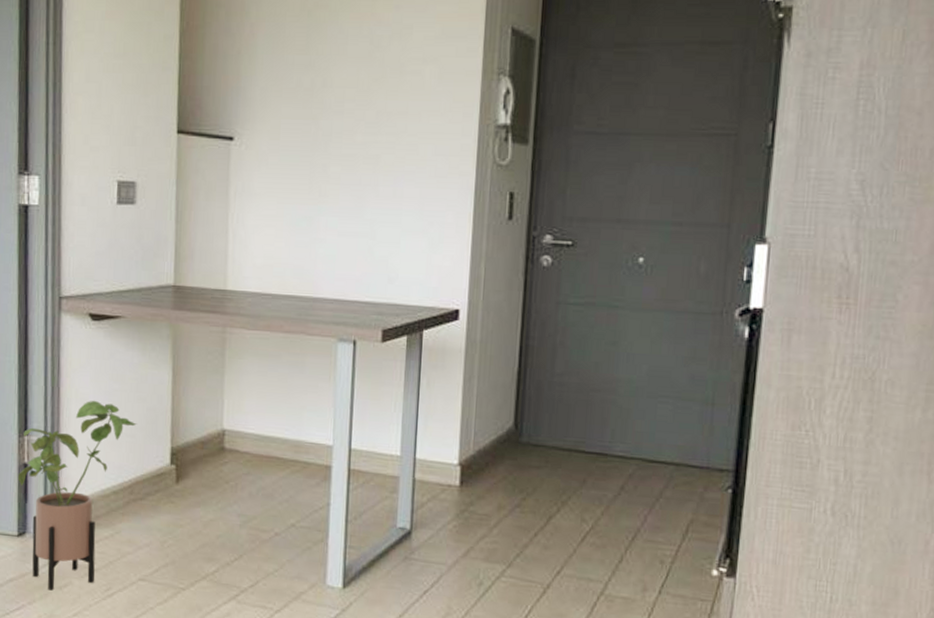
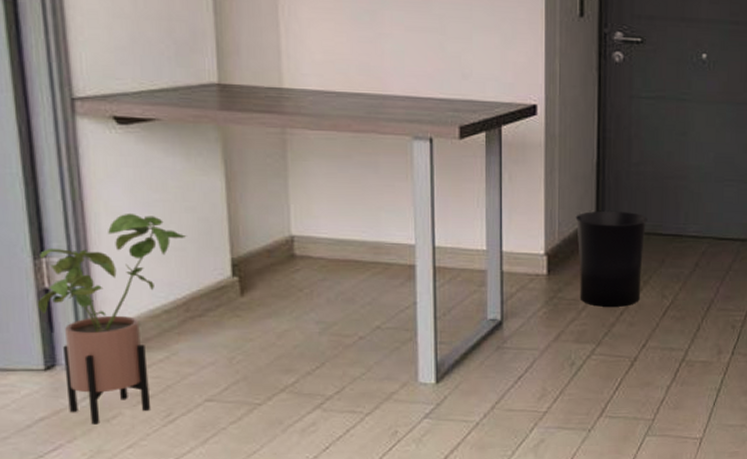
waste bin: none [492,422,570,527] -> present [575,210,648,307]

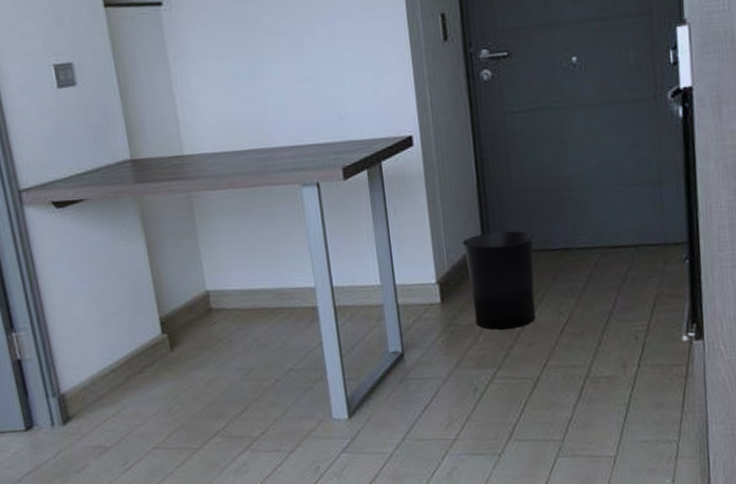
house plant: present [37,213,187,425] -> none [10,285,122,476]

